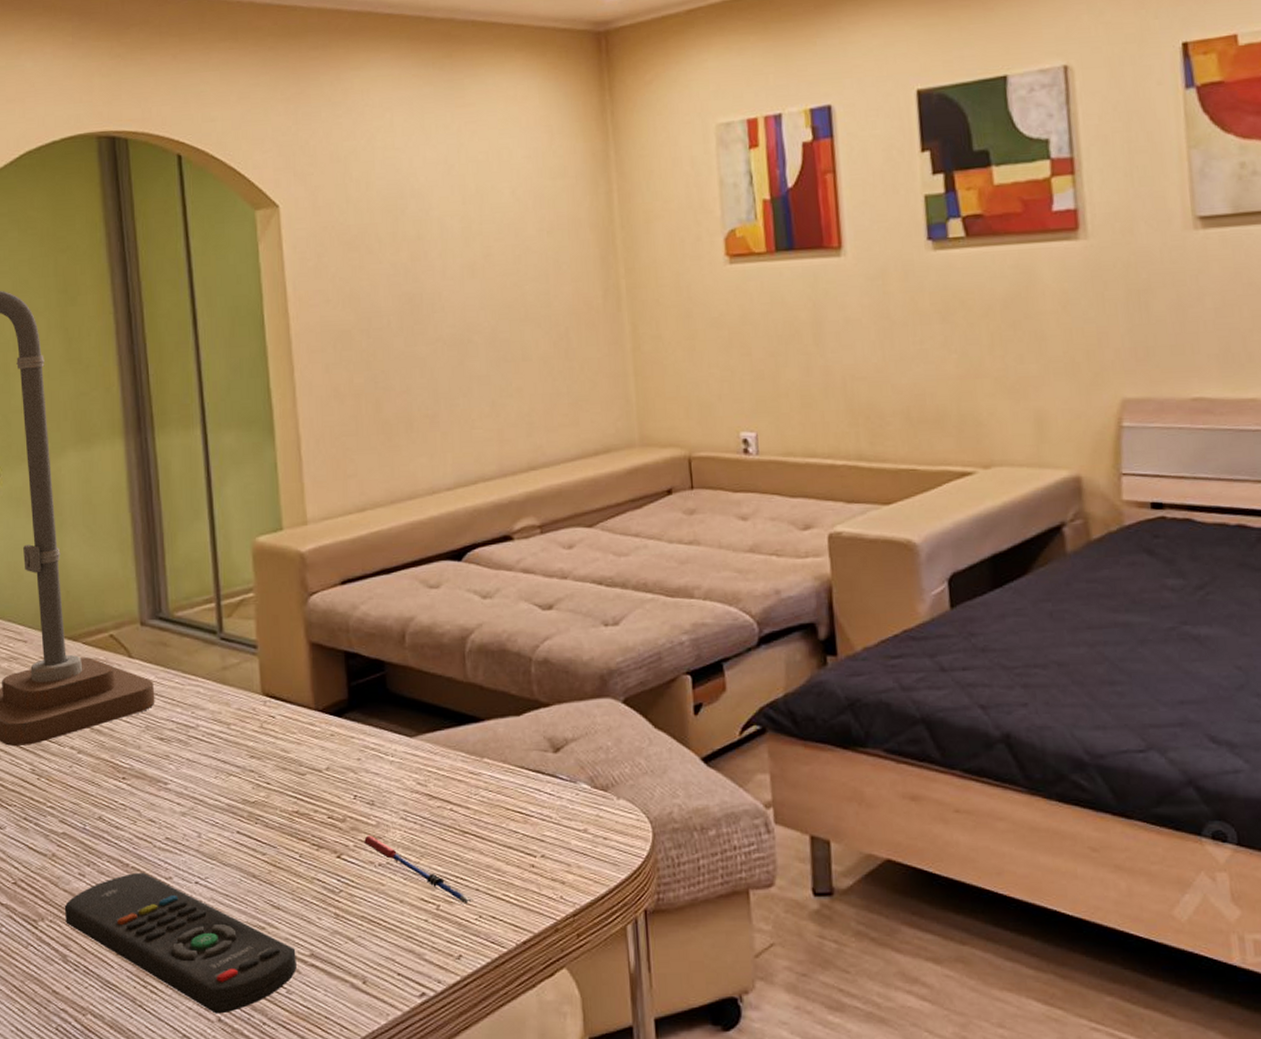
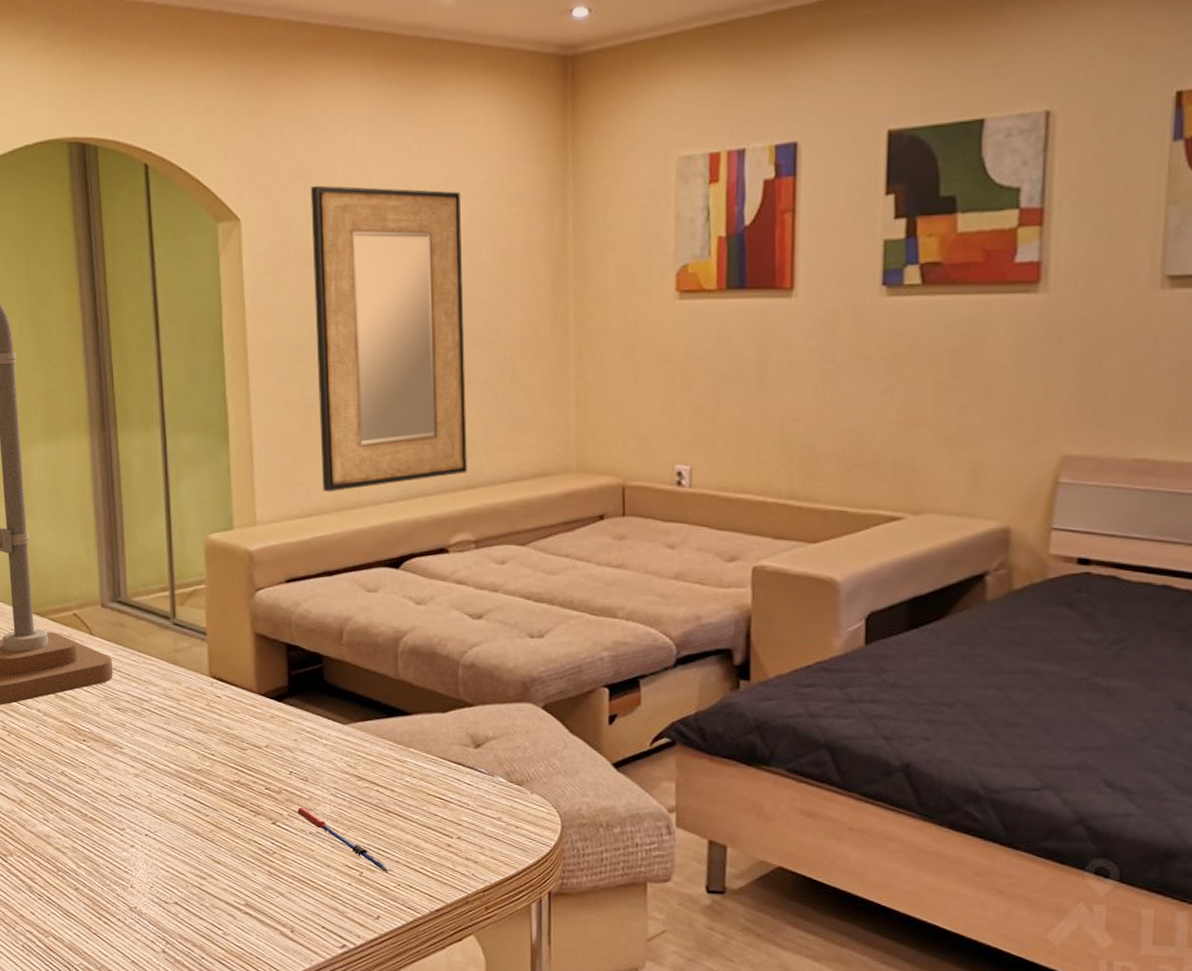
remote control: present [64,872,297,1014] -> none [30,822,233,947]
home mirror: none [350,167,527,484] -> present [310,185,467,492]

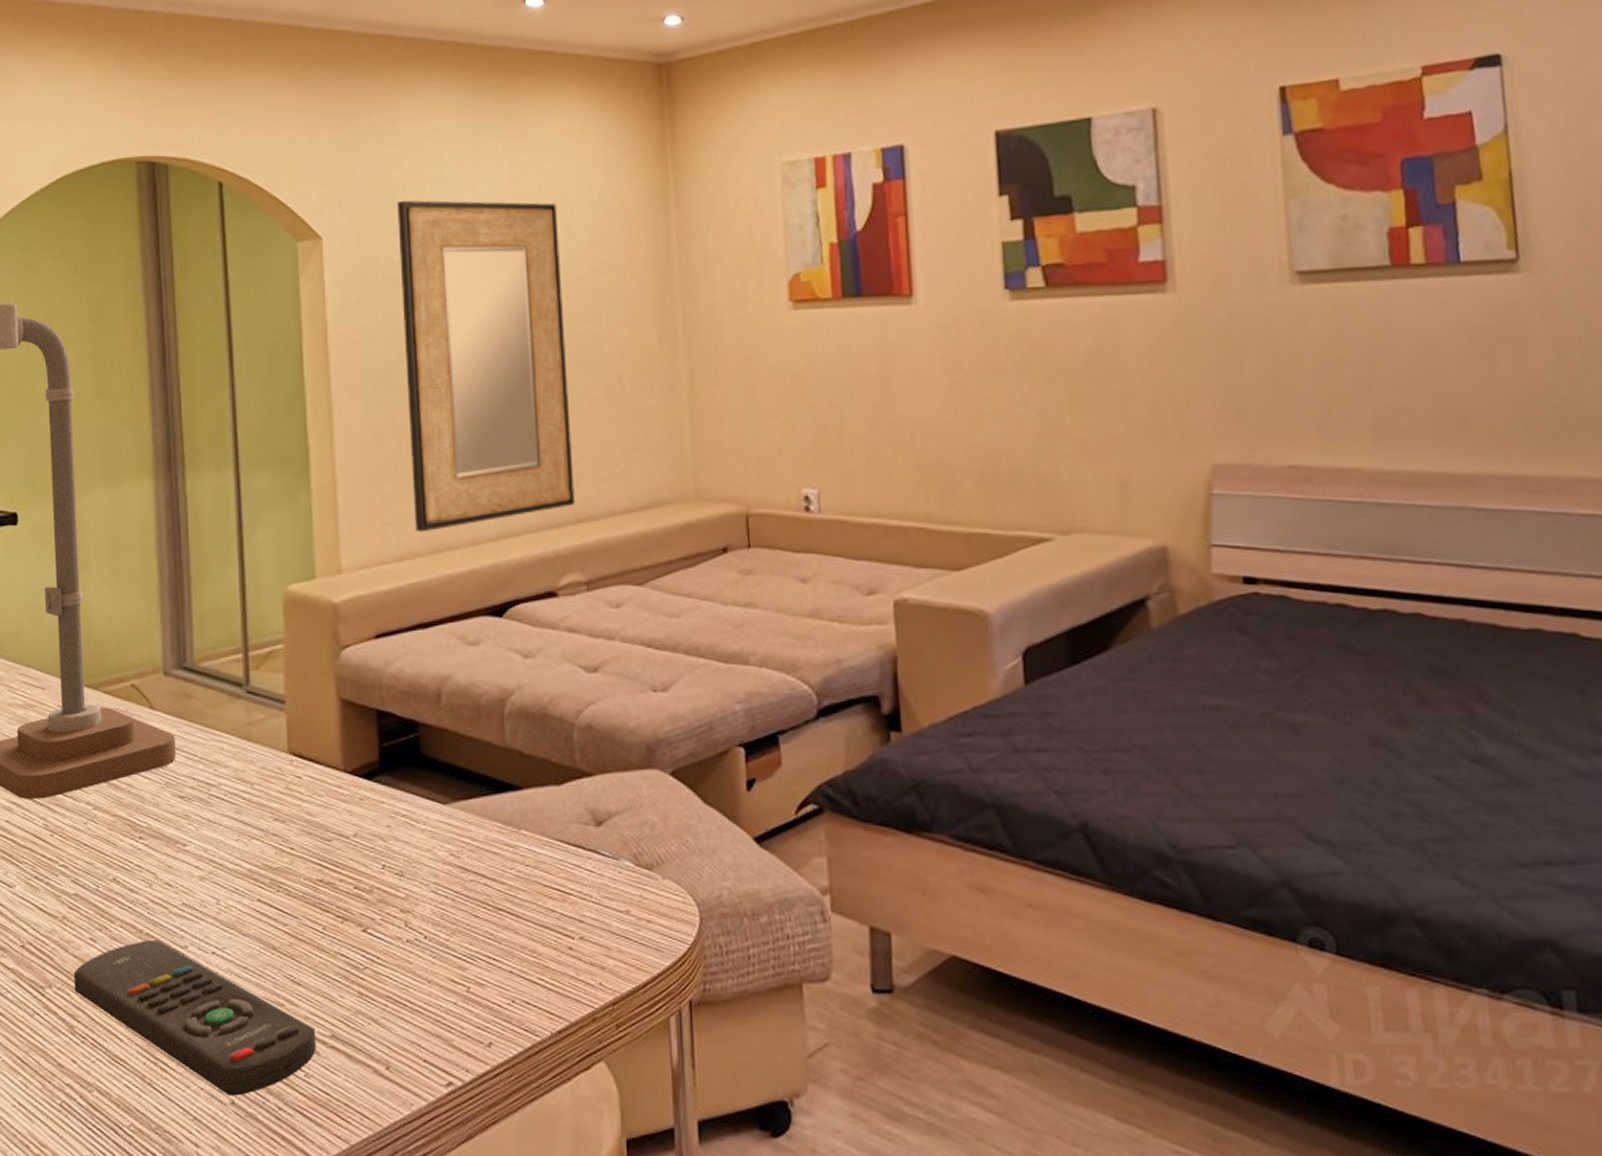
remote control: none [30,822,233,947] -> present [73,939,316,1096]
pen: present [296,807,393,874] -> none [390,908,506,989]

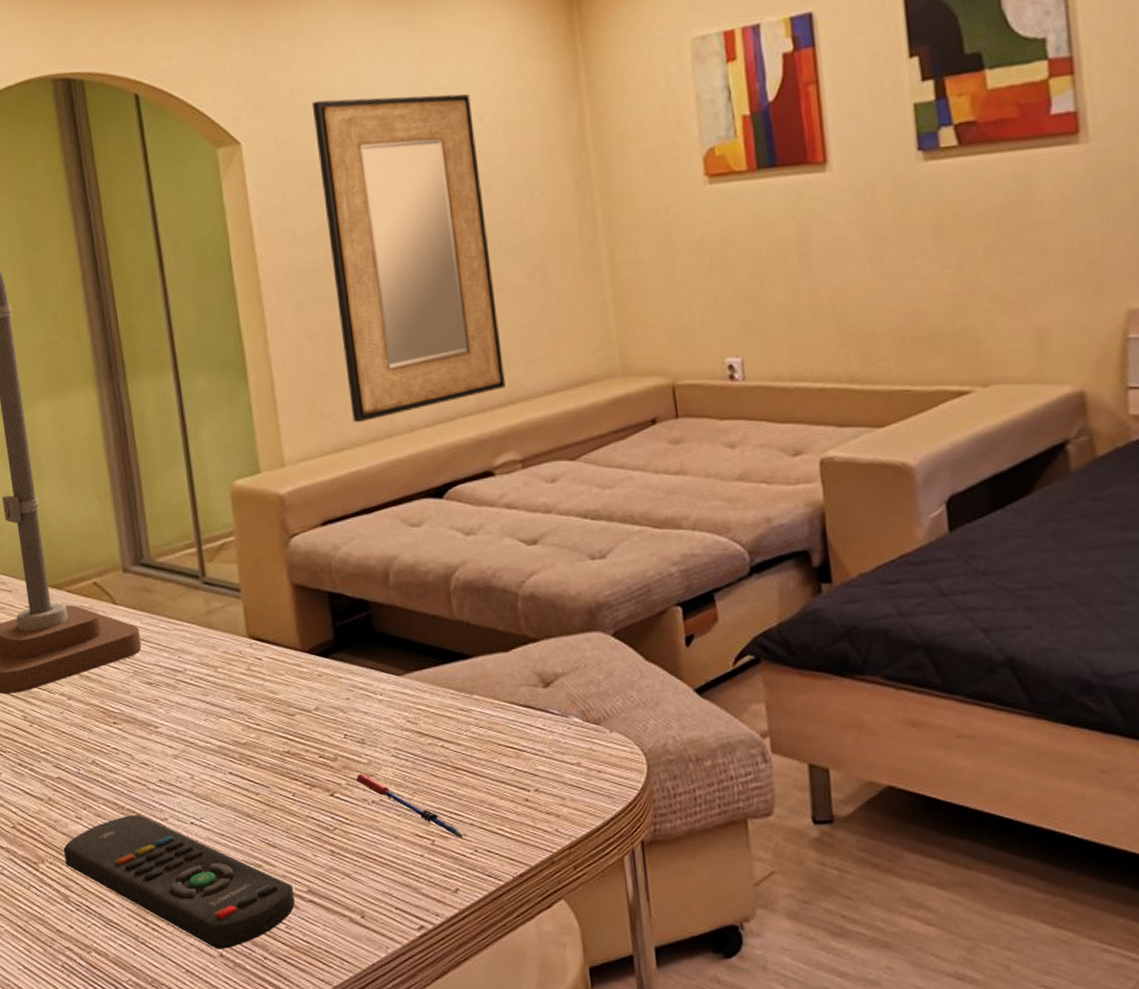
pen: none [390,908,506,989] -> present [355,773,468,840]

